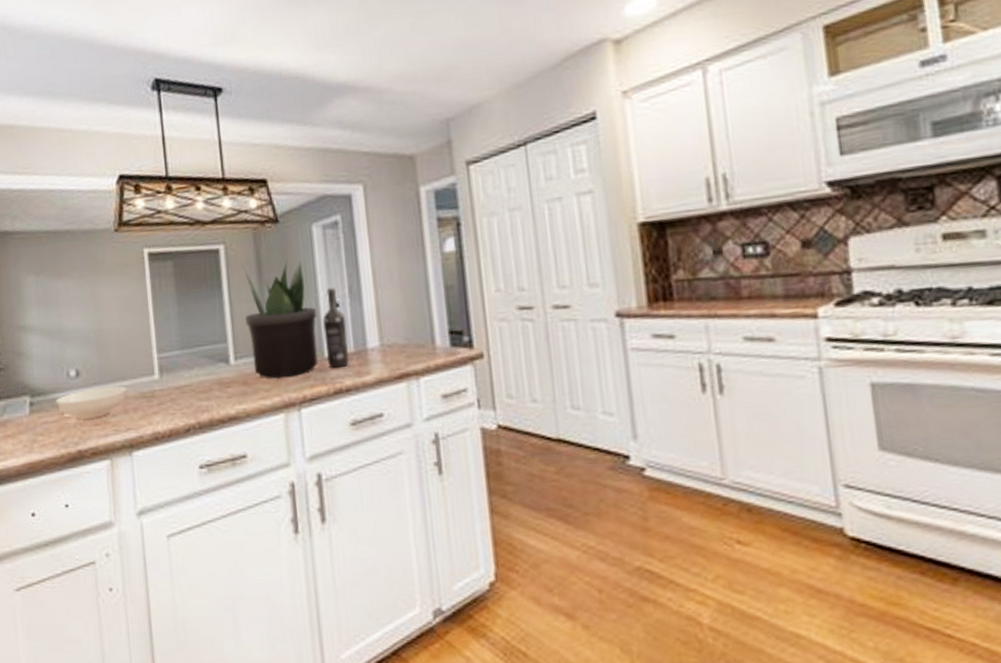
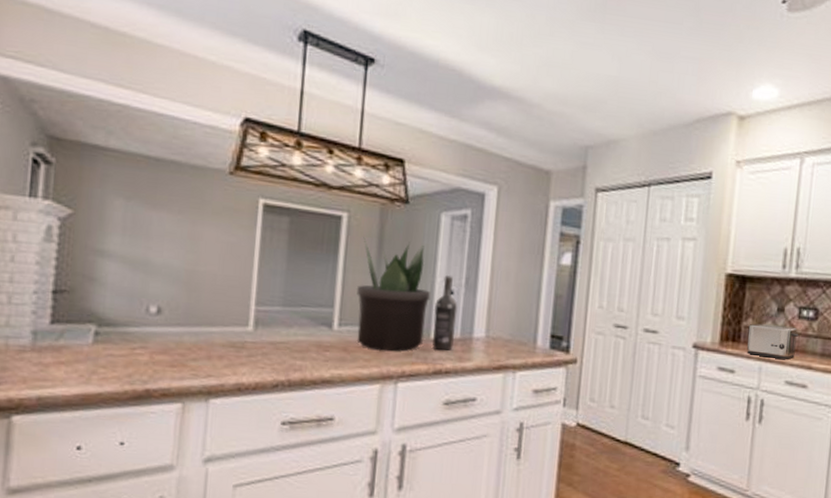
bowl: present [56,386,128,419] -> none [127,329,215,359]
toaster: none [680,269,749,313] -> present [746,323,799,360]

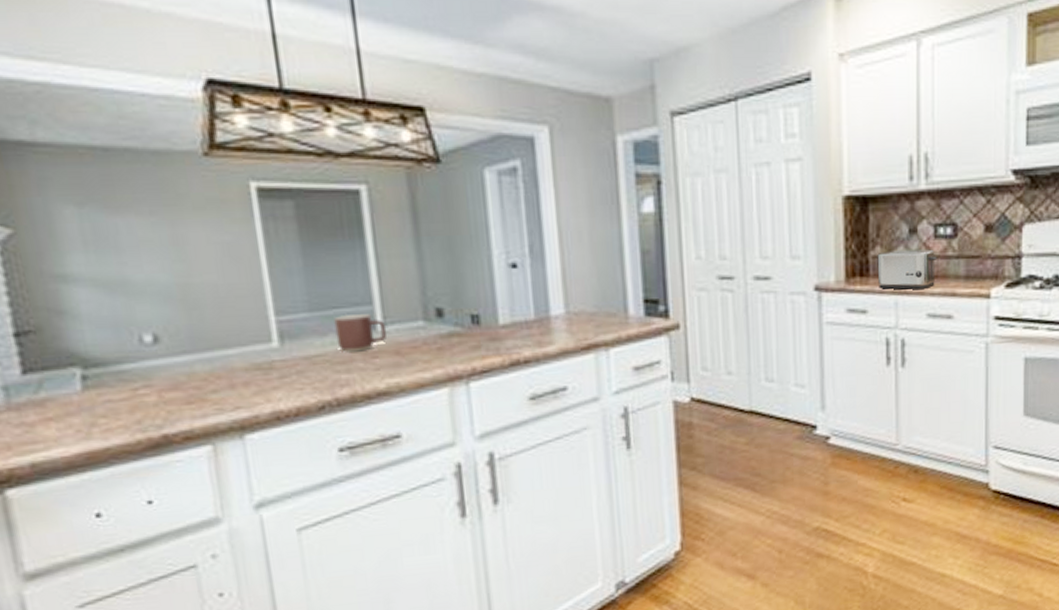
mug: none [299,312,341,344] -> present [334,314,387,352]
planter: present [356,237,431,351] -> none [392,210,491,347]
wine bottle: present [432,274,458,351] -> none [496,244,528,337]

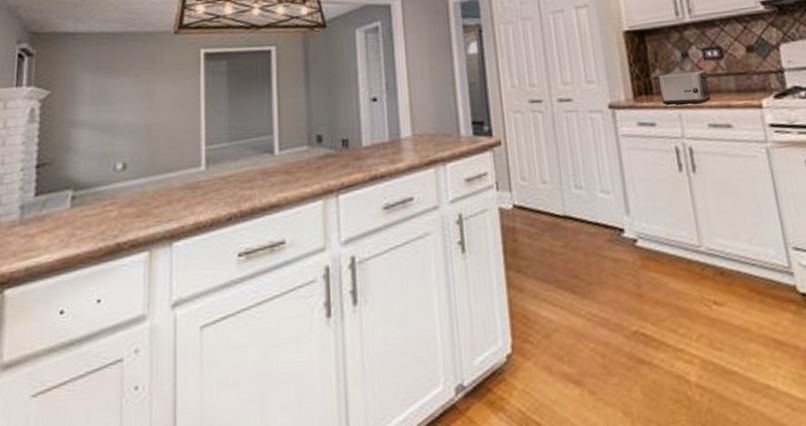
mug: present [334,314,387,352] -> none [245,142,281,173]

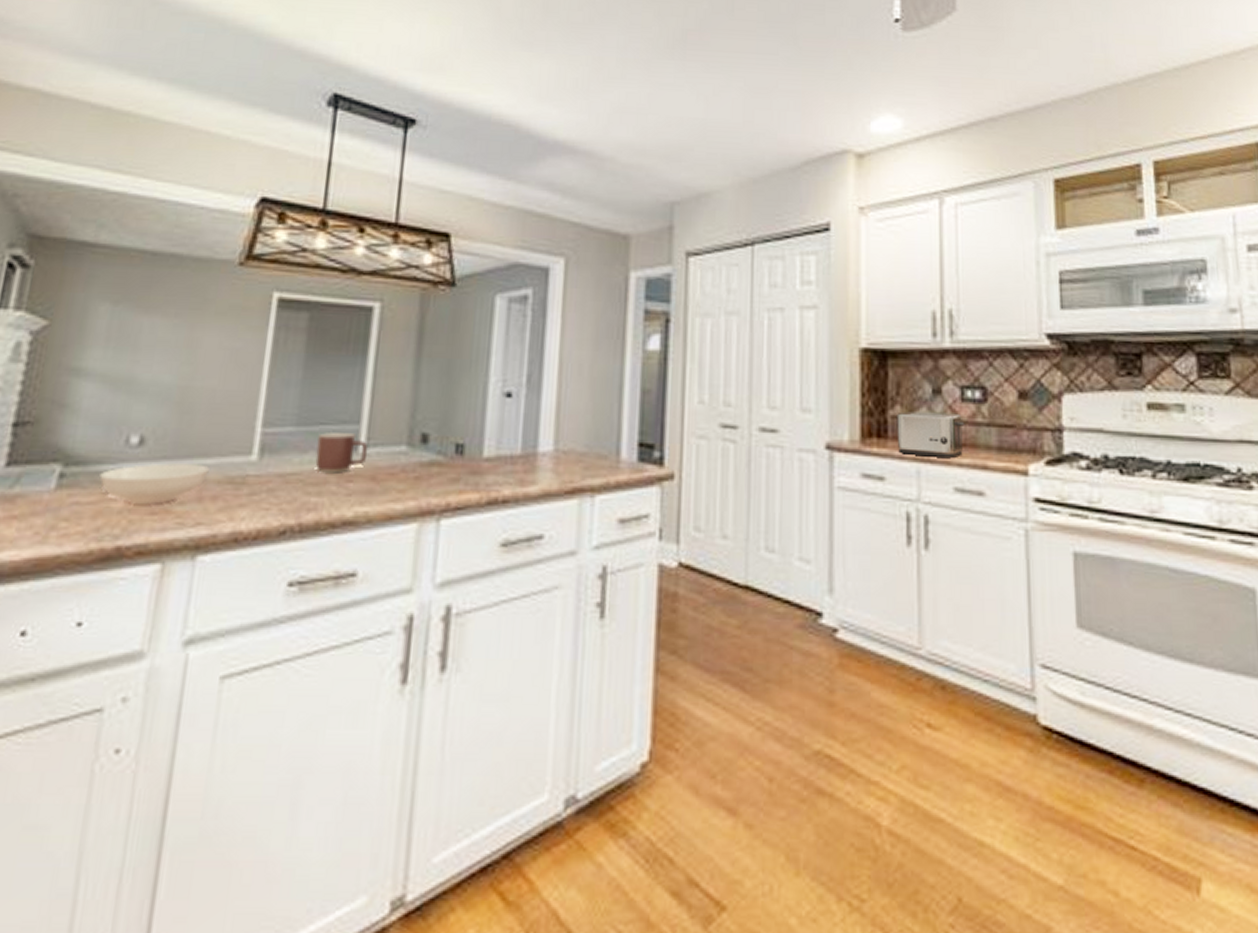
bowl: none [99,177,173,212] -> present [99,463,210,504]
mug: none [245,142,281,173] -> present [315,431,368,473]

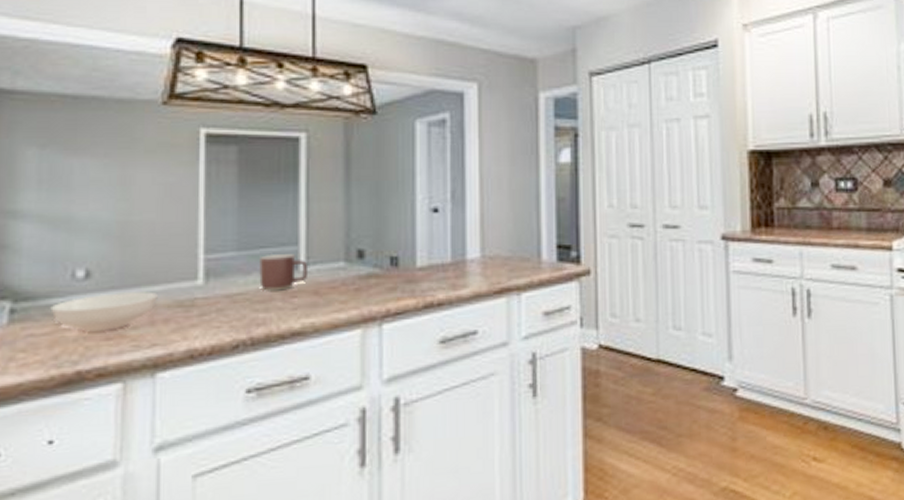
toaster: present [897,411,965,459] -> none [781,202,839,241]

